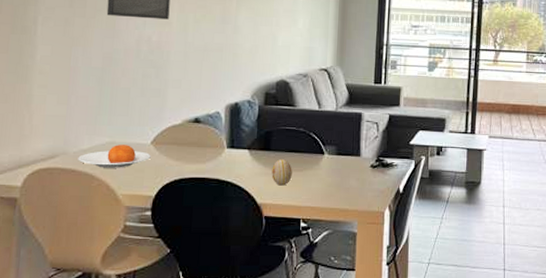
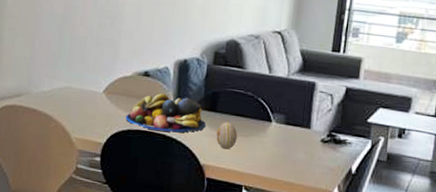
plate: present [78,145,151,168] -> none [39,90,103,113]
fruit bowl: none [177,138,261,176] -> present [125,93,206,133]

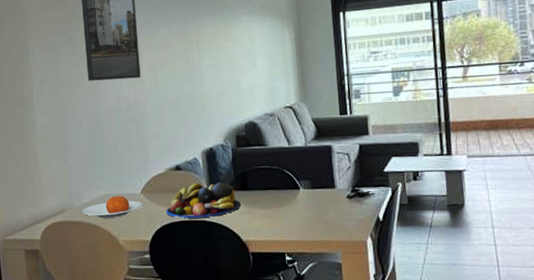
plate: none [39,90,103,113] -> present [82,196,143,218]
decorative egg: present [216,122,238,150] -> none [252,197,272,223]

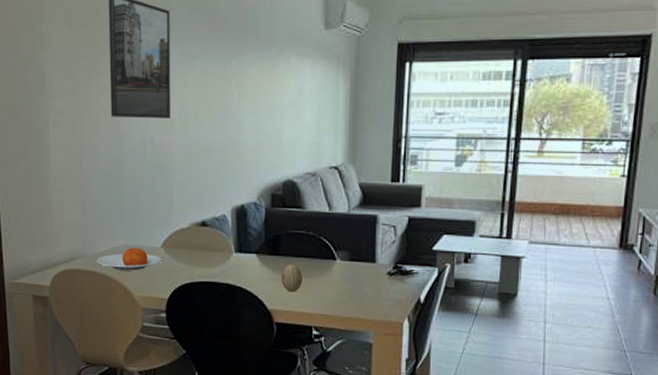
fruit bowl: present [166,182,242,218] -> none [187,242,270,280]
decorative egg: none [252,197,272,223] -> present [281,265,303,292]

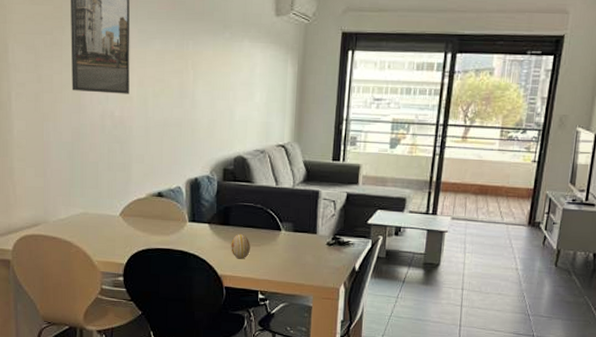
plate: present [96,248,162,271] -> none [57,215,120,237]

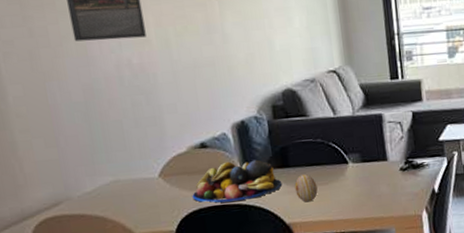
fruit bowl: none [144,212,221,248] -> present [192,159,283,203]

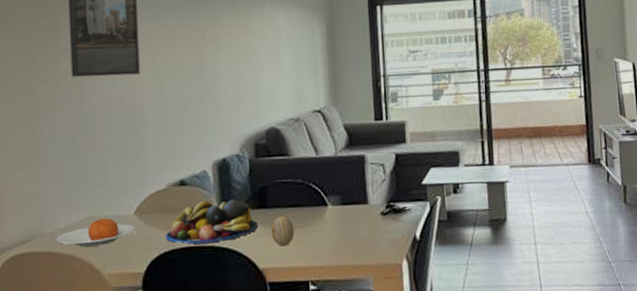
plate: none [84,181,162,209] -> present [56,218,136,247]

